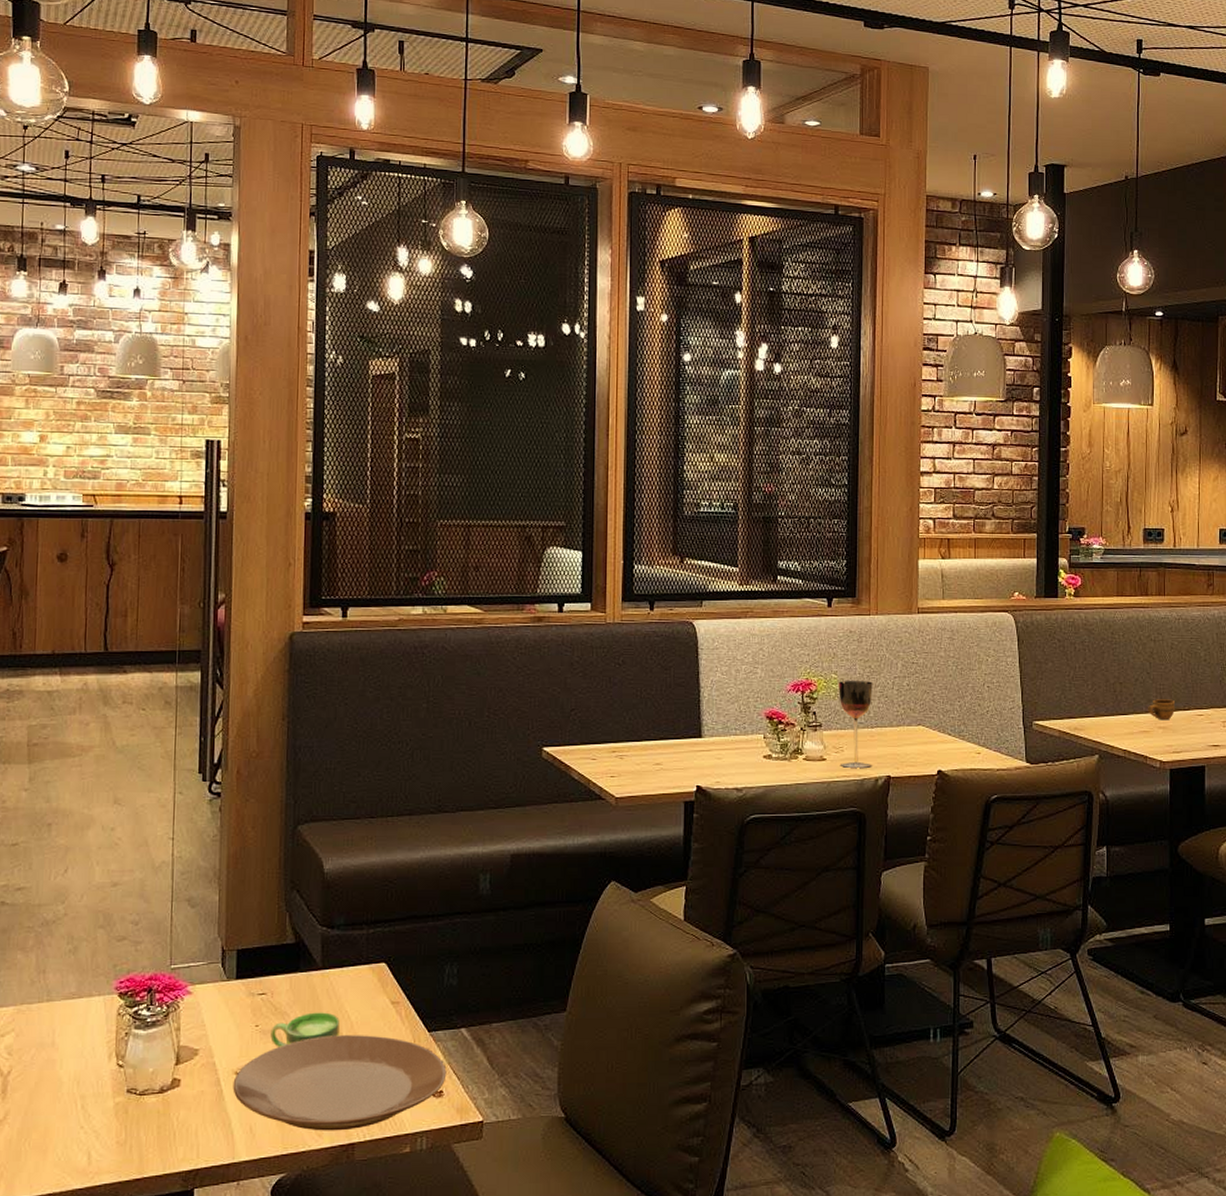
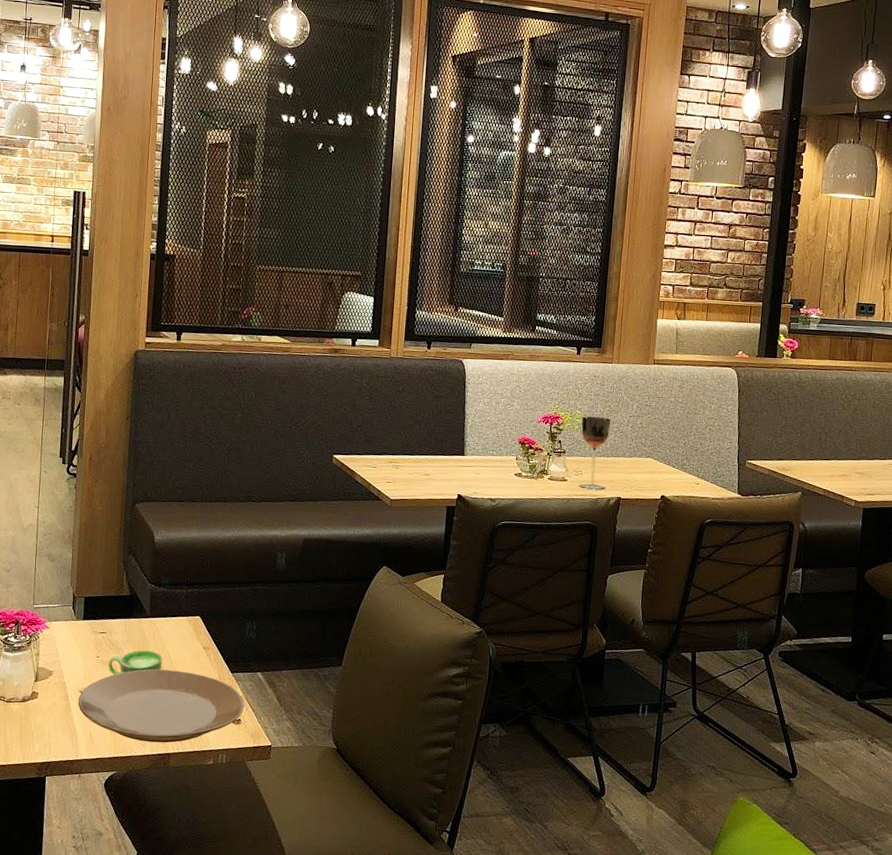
cup: present [1147,699,1175,721] -> none [847,448,872,467]

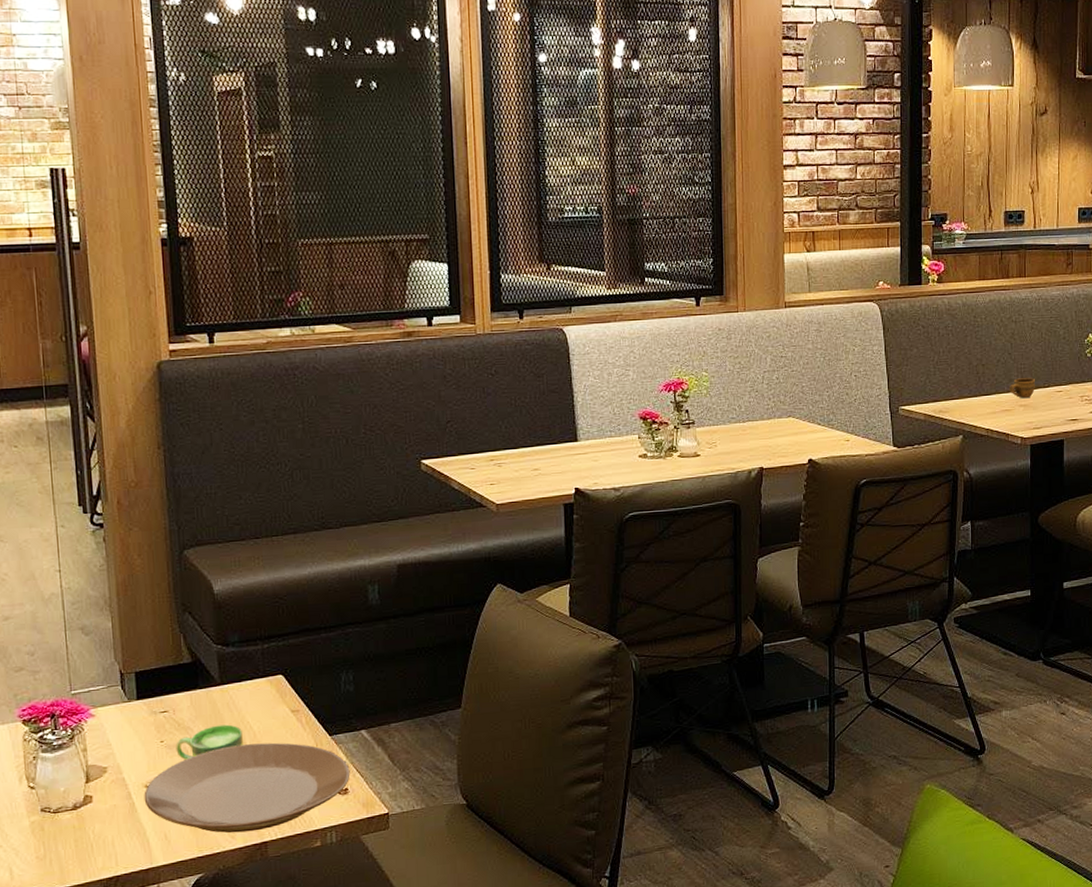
wineglass: present [579,416,611,490] -> none [710,377,745,462]
cup: none [847,448,872,467] -> present [1008,378,1035,399]

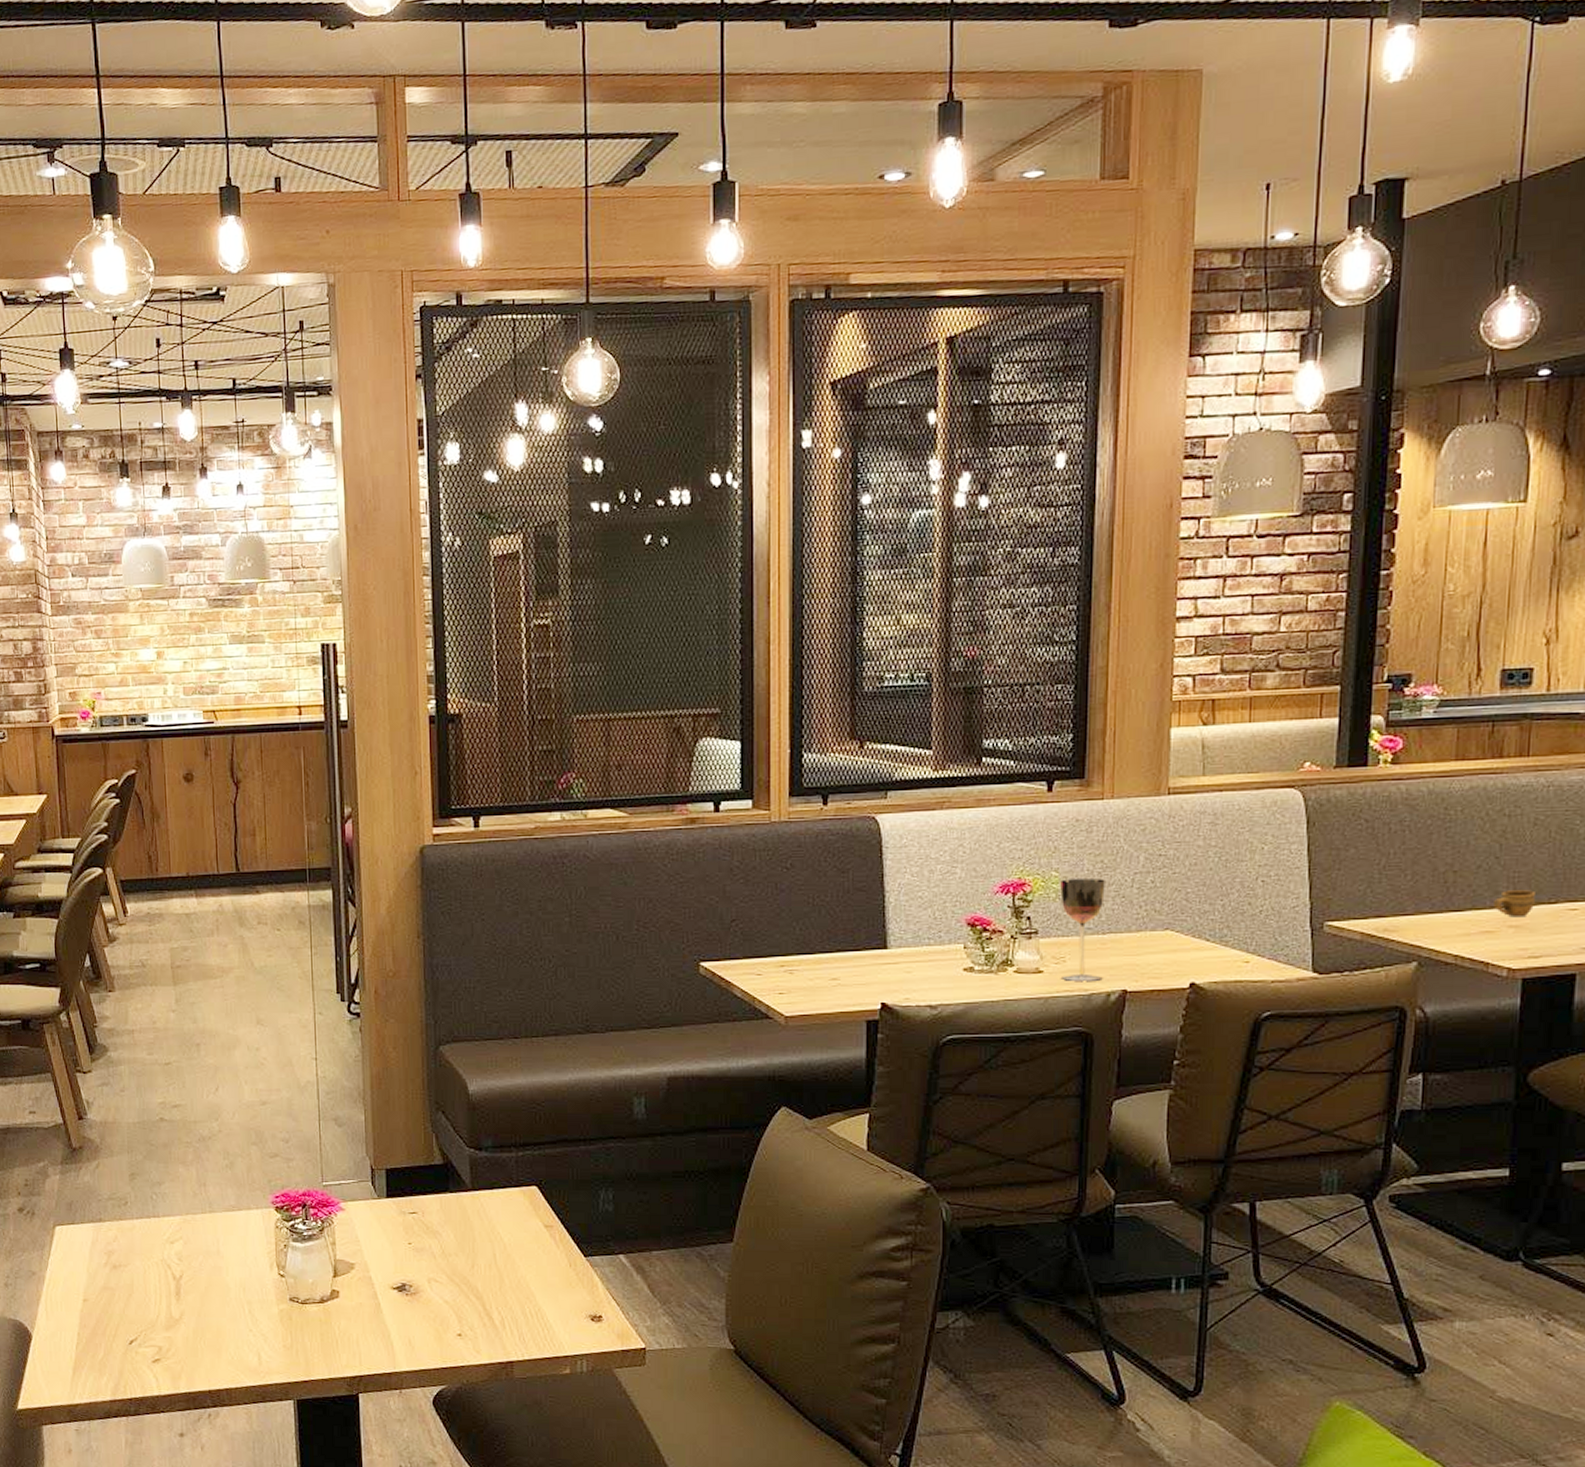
plate: present [144,742,351,833] -> none [389,1256,605,1349]
cup: present [176,724,244,760] -> none [423,1232,494,1265]
wineglass: none [710,377,745,462] -> present [1060,879,1105,981]

